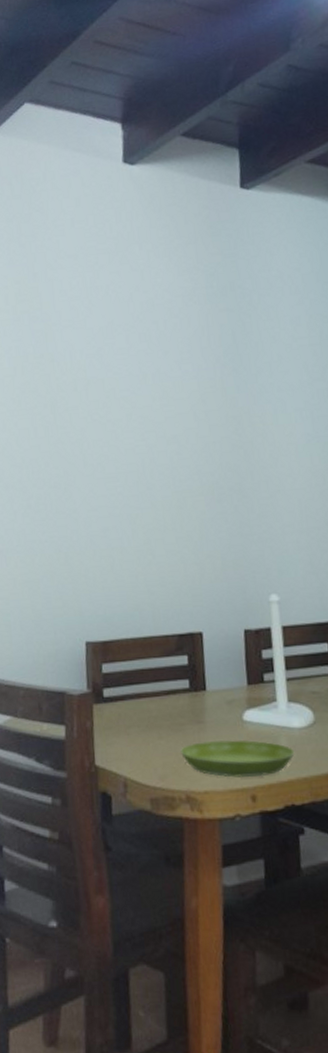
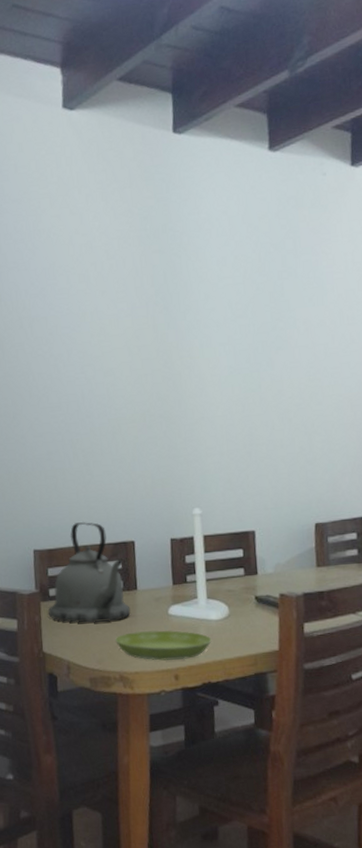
kettle: none [102,609,199,730] -> present [48,522,131,623]

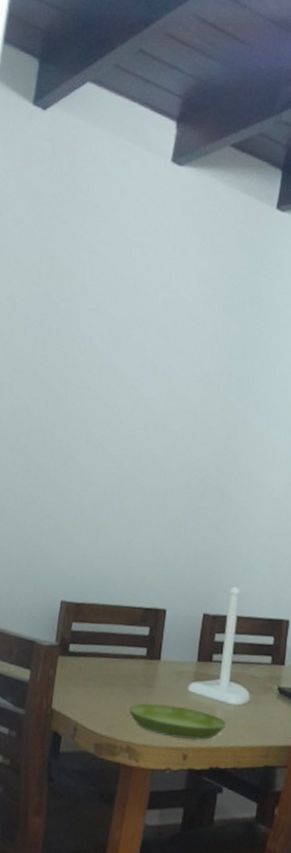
kettle: present [48,522,131,623] -> none [65,580,151,689]

